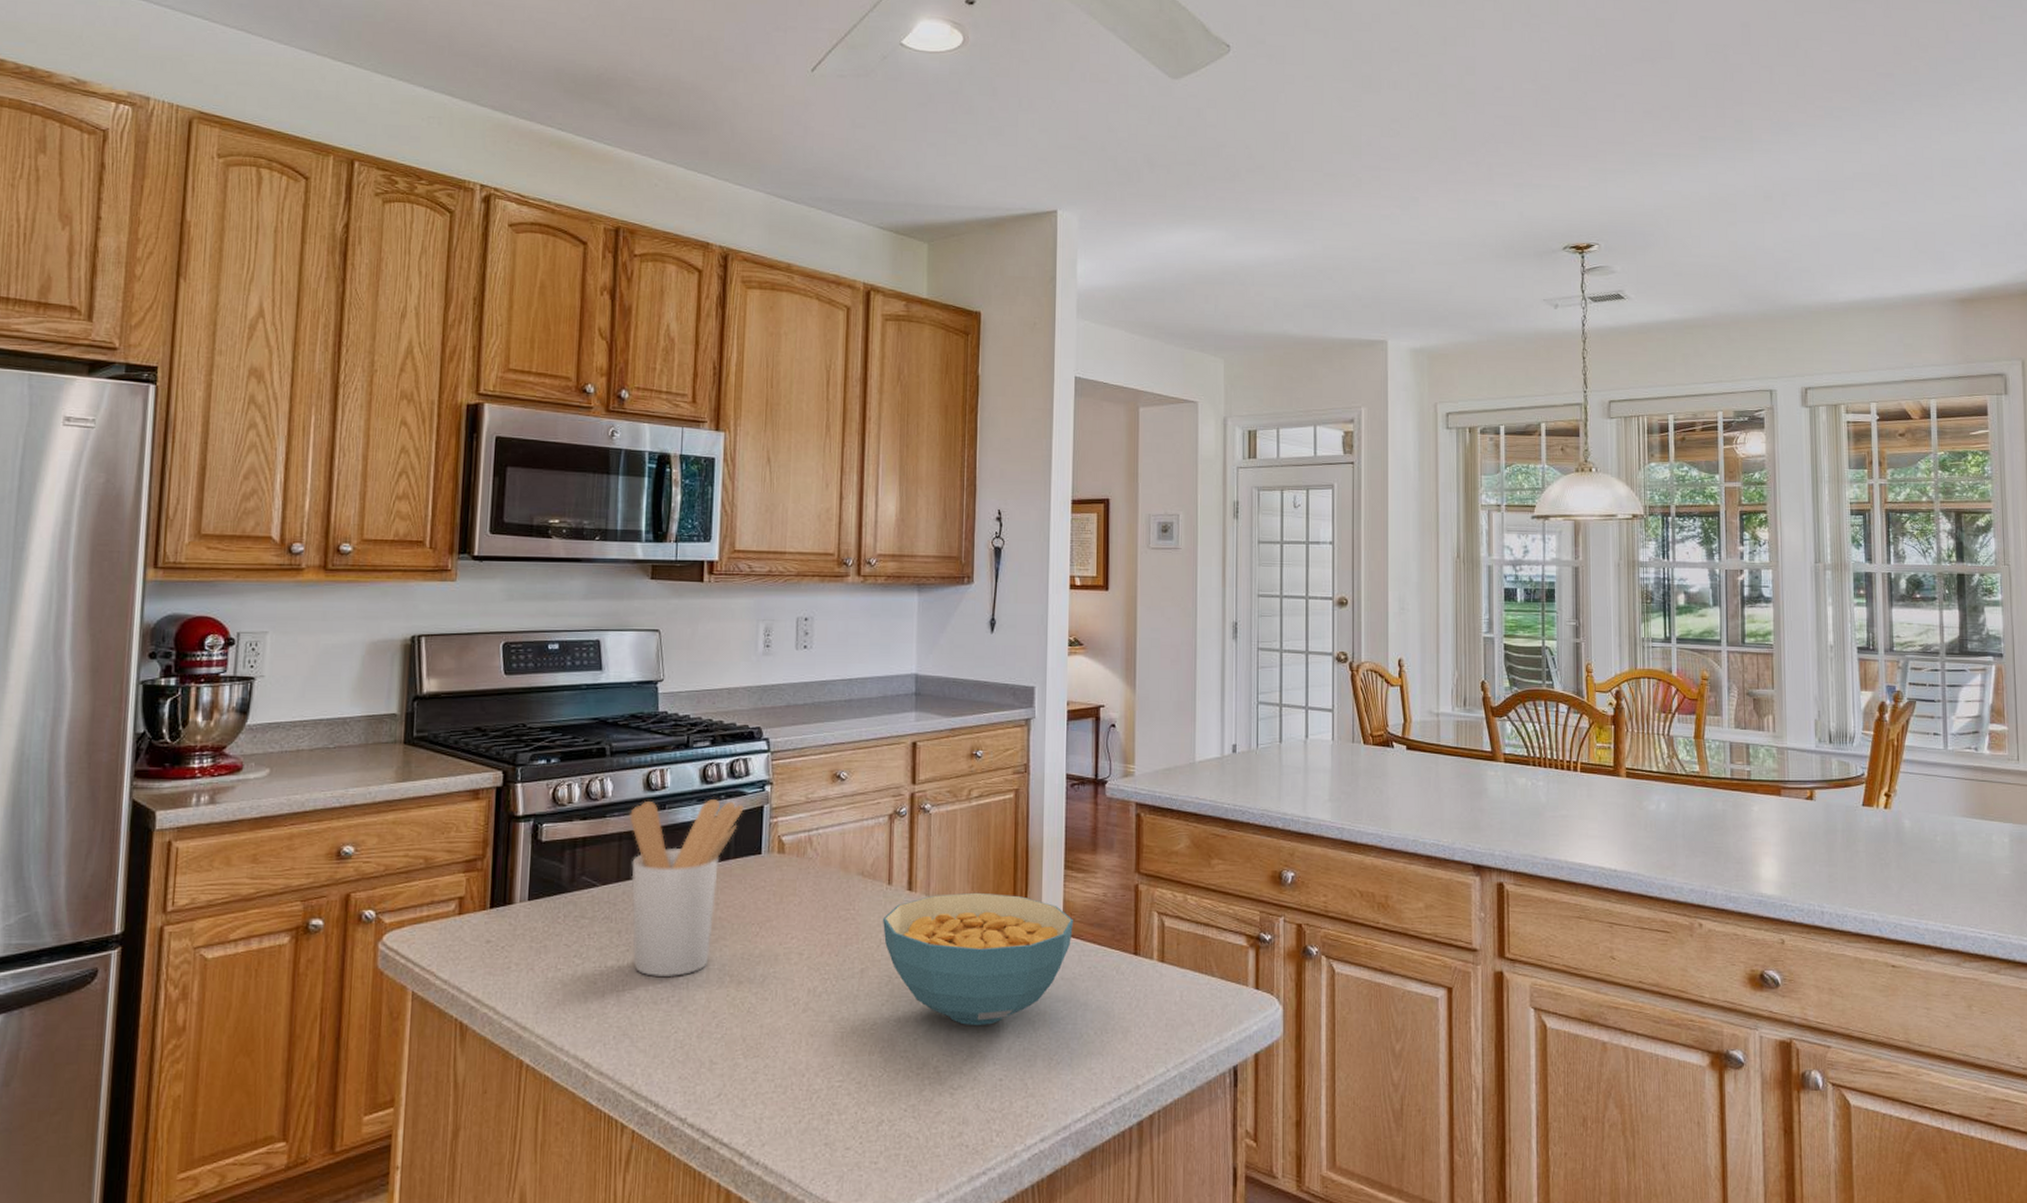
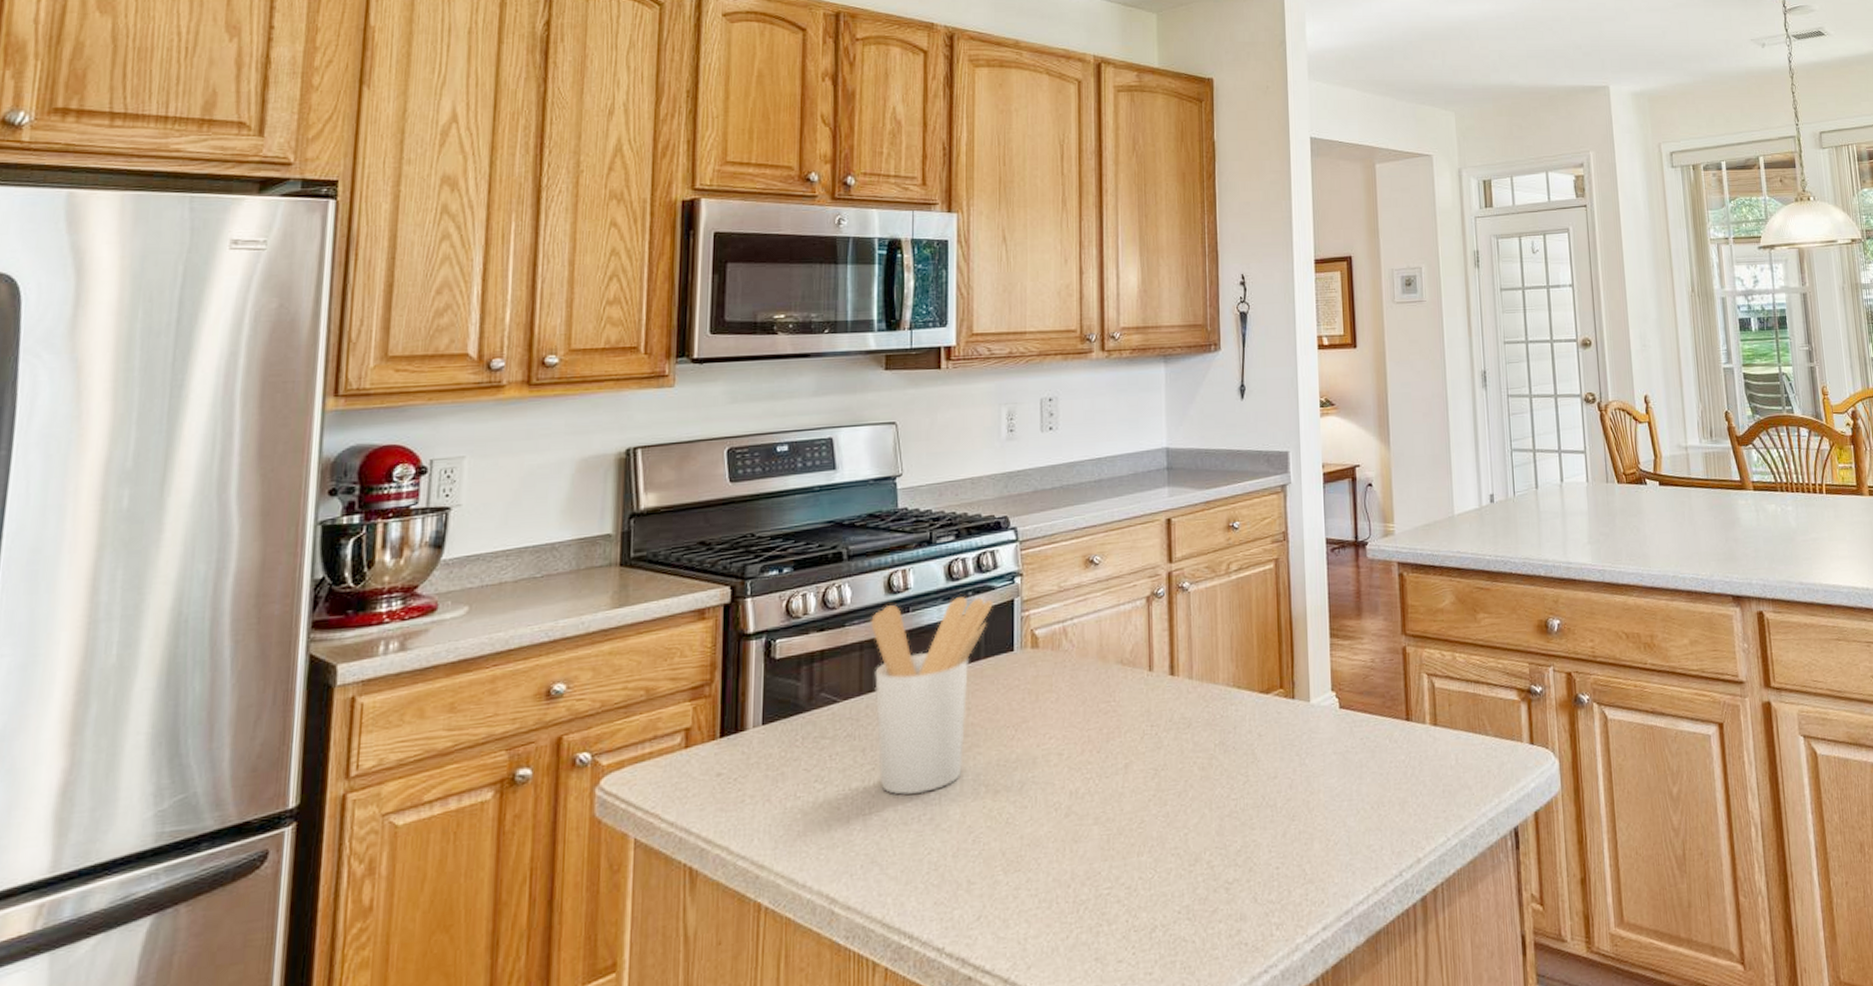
cereal bowl: present [883,892,1073,1026] -> none [1146,669,1342,813]

